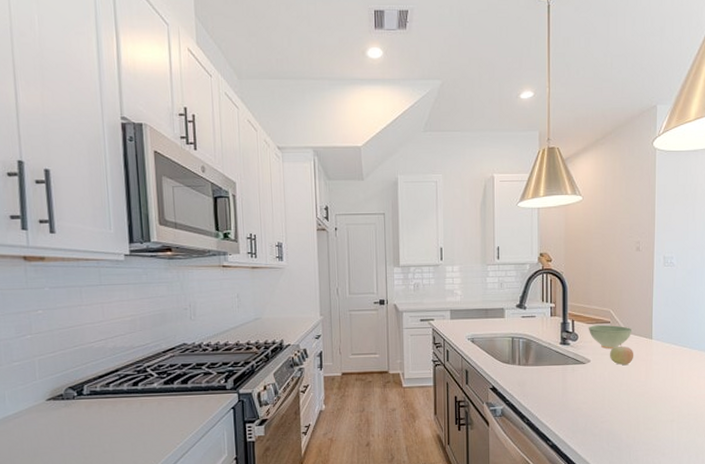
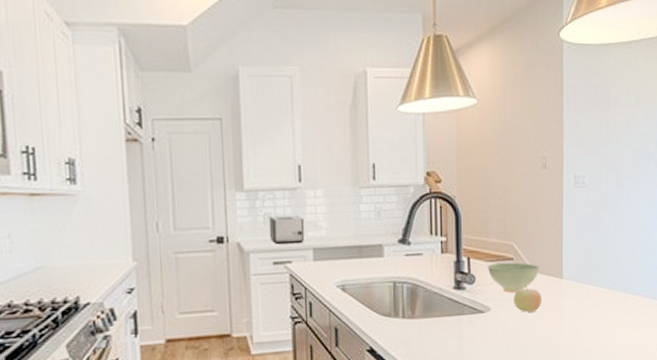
toaster: none [417,285,444,306] -> present [268,215,304,244]

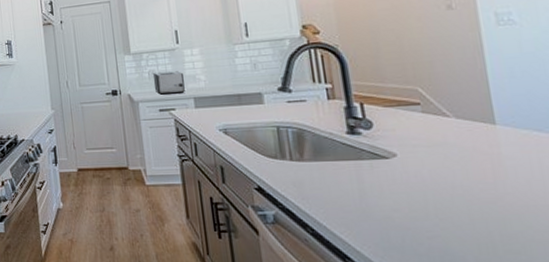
bowl: present [487,262,540,293] -> none [385,107,460,140]
fruit: present [514,285,543,313] -> none [426,131,469,161]

